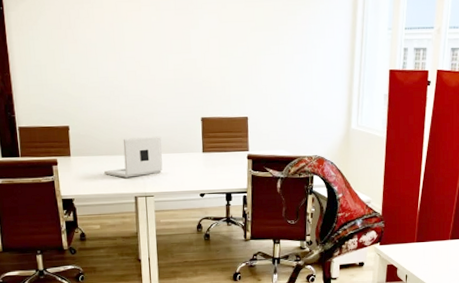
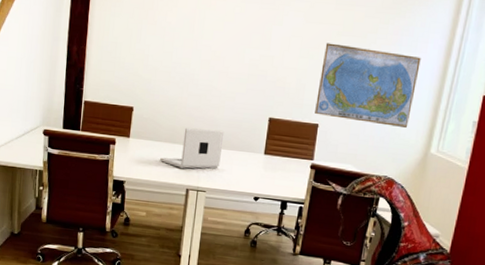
world map: none [242,39,330,109] -> present [315,43,421,128]

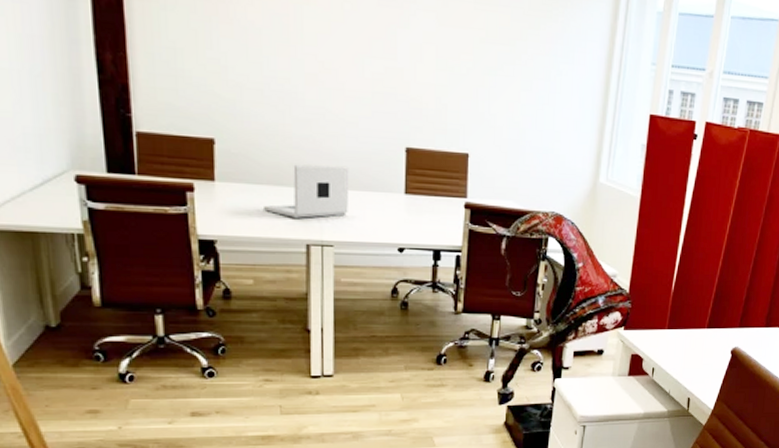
world map: present [315,43,421,128] -> none [463,52,580,154]

